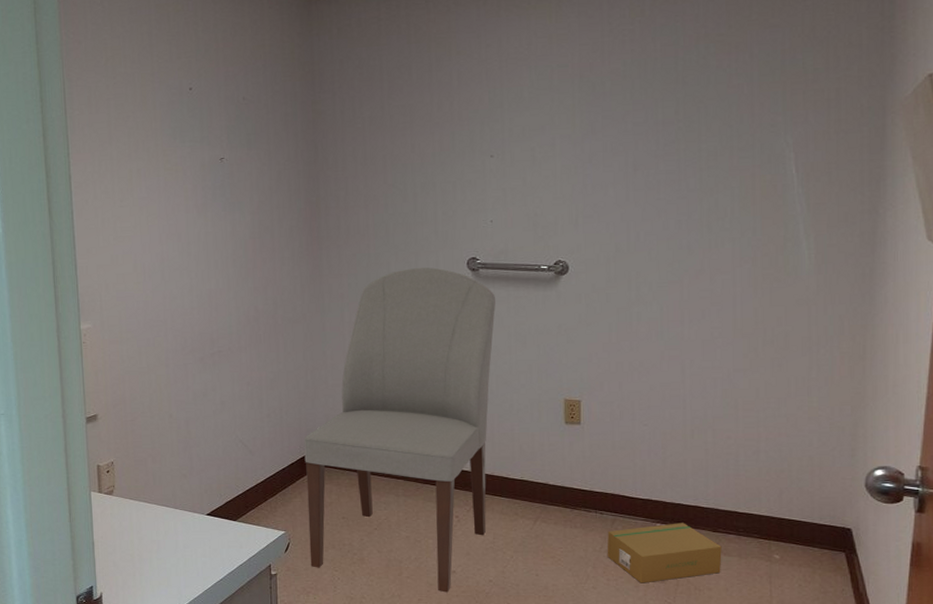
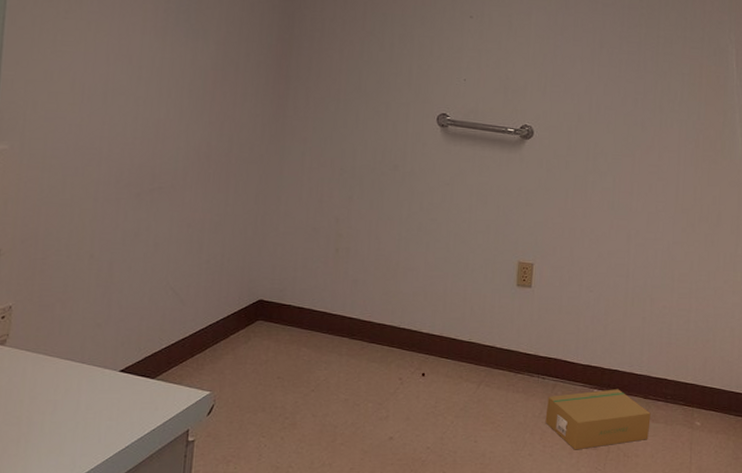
chair: present [304,267,495,593] -> none [235,118,461,461]

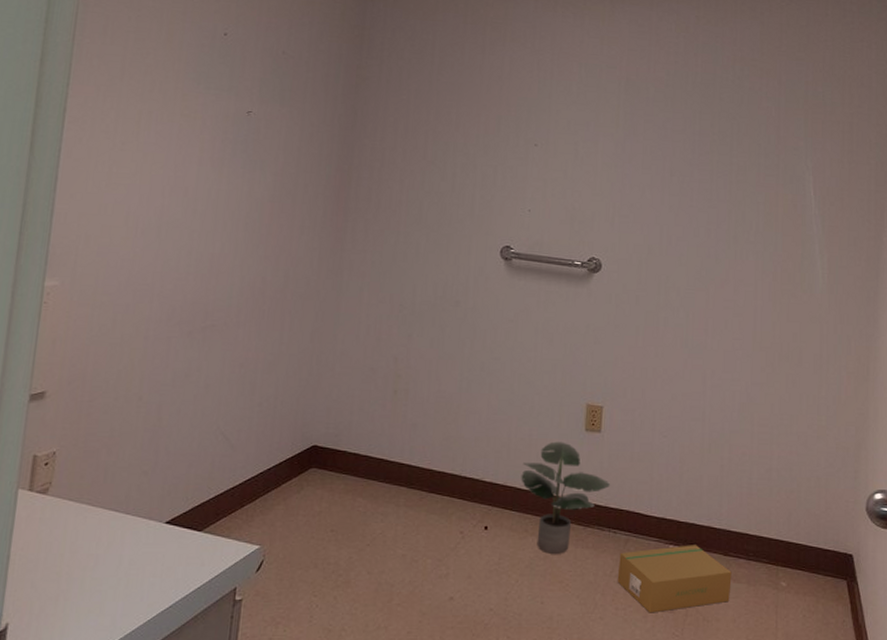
potted plant: none [456,296,539,398] -> present [521,441,610,554]

